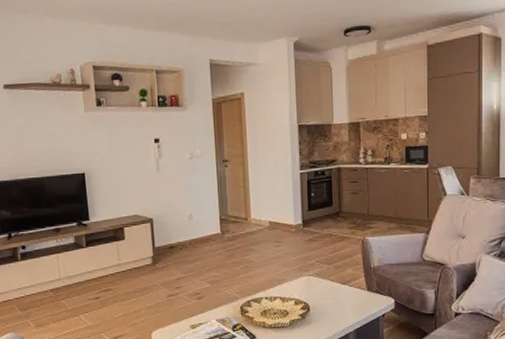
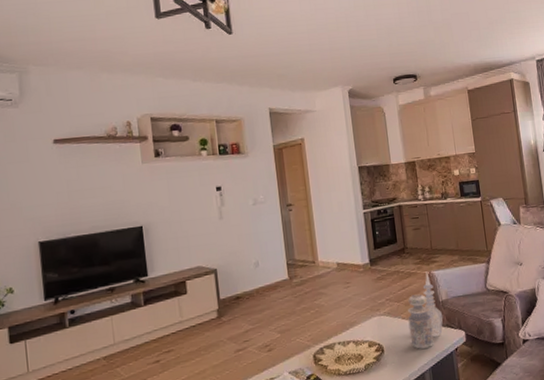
decorative vase: none [337,237,373,311] -> present [408,271,443,349]

